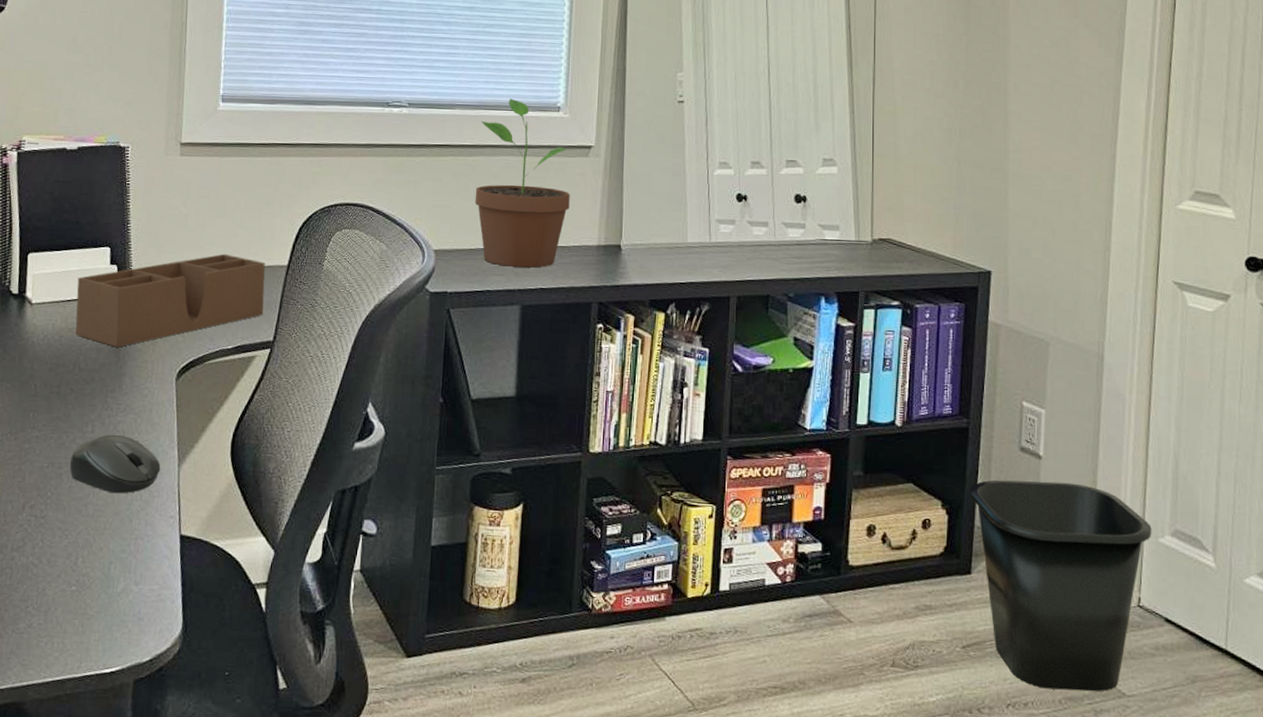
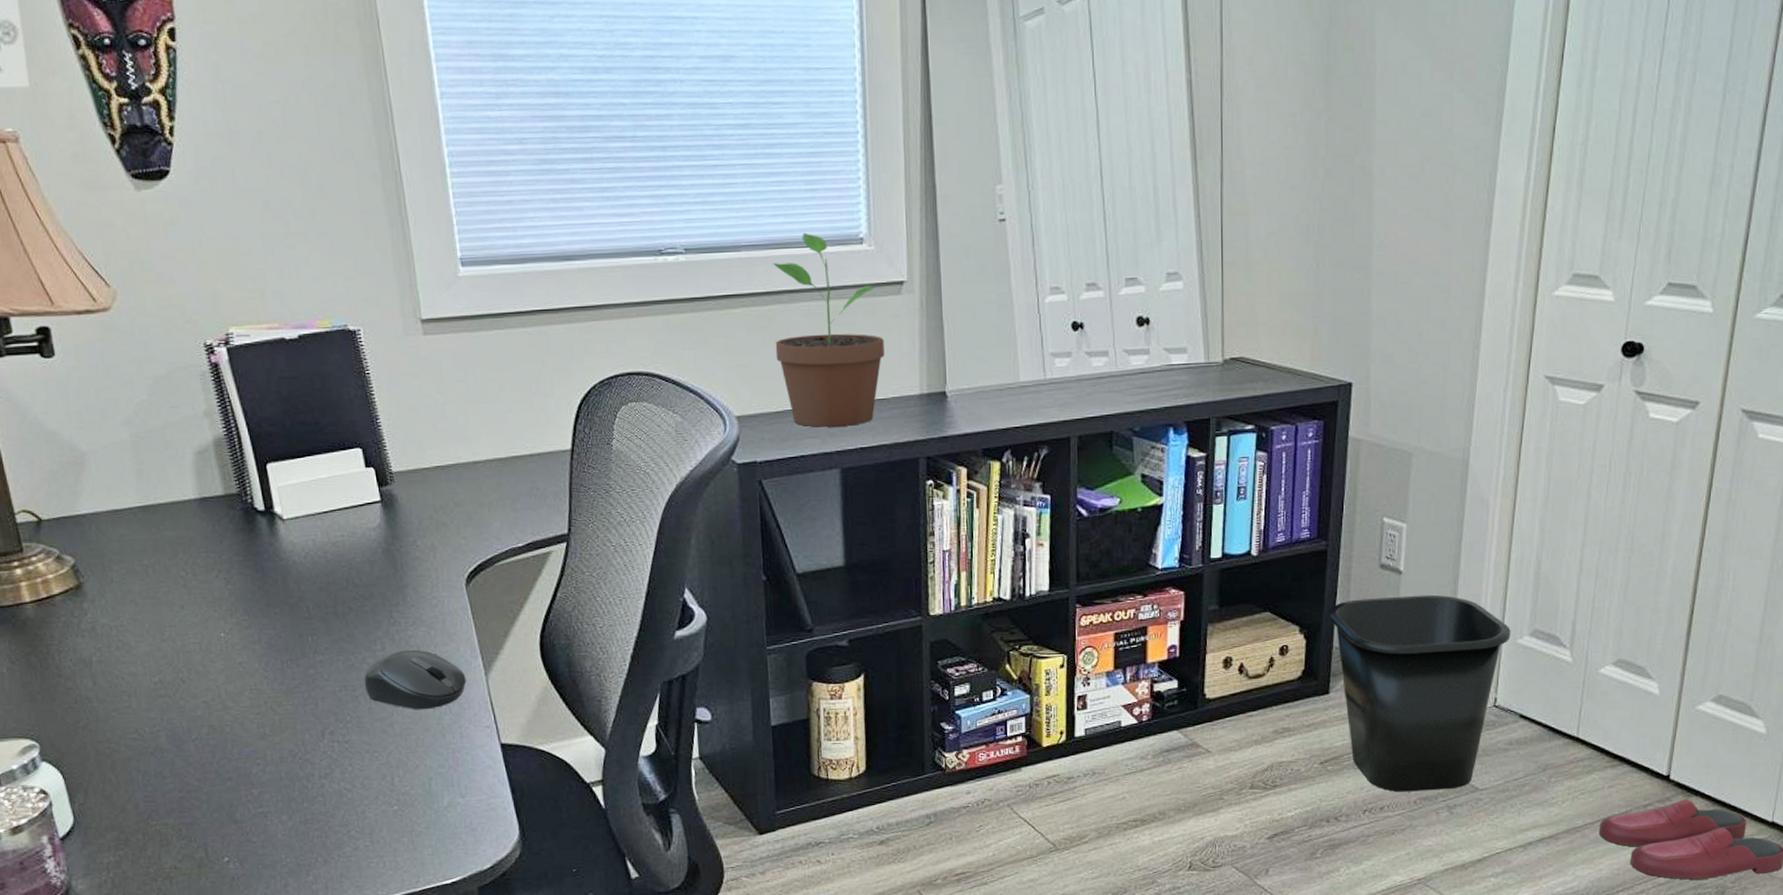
desk organizer: present [75,253,265,348] -> none [330,443,553,558]

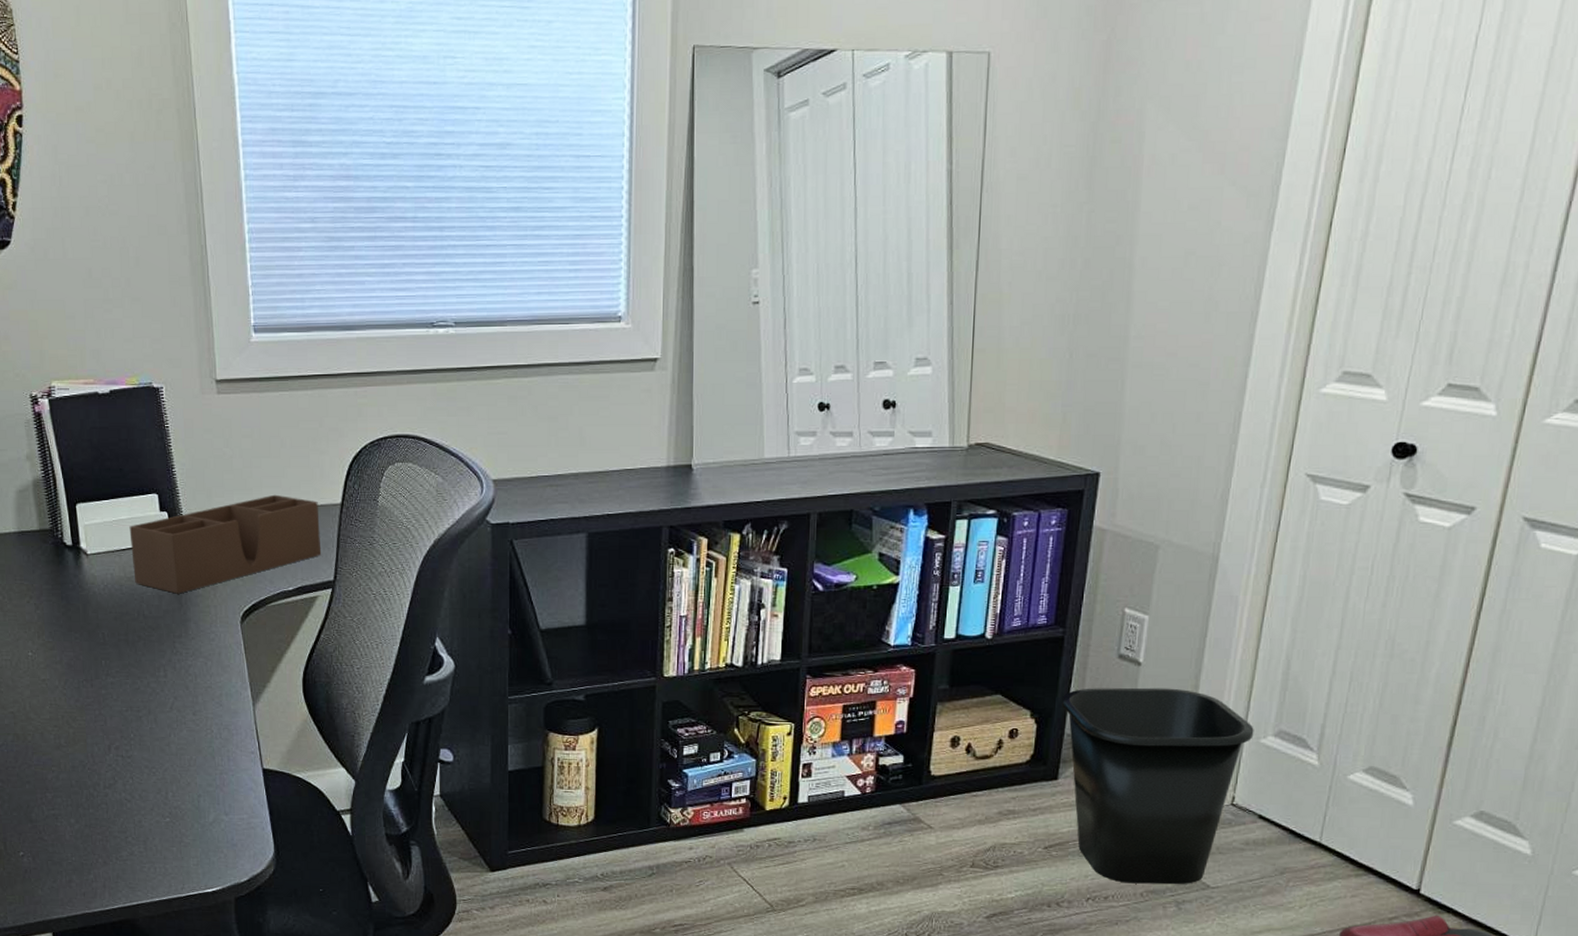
desk organizer: none [330,443,553,558] -> present [129,494,322,594]
computer mouse: present [364,649,467,710] -> none [147,677,236,733]
potted plant: present [773,232,885,427] -> none [533,310,635,493]

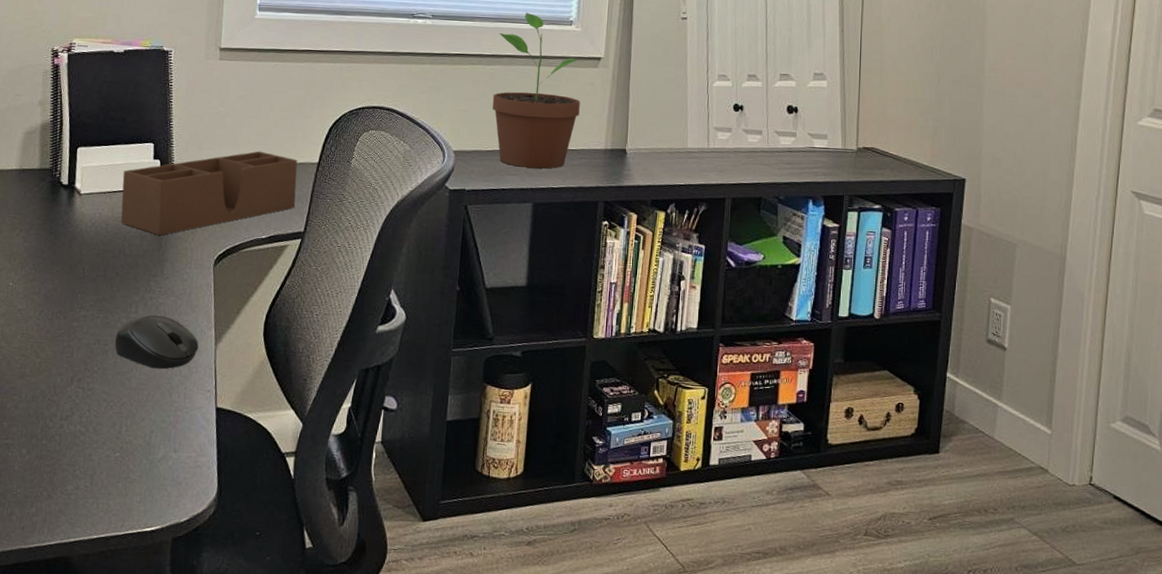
computer mouse: none [147,677,236,733] -> present [114,315,199,369]
potted plant: none [533,310,635,493] -> present [492,12,580,169]
waste bin: present [1061,687,1254,885] -> none [940,368,1104,560]

